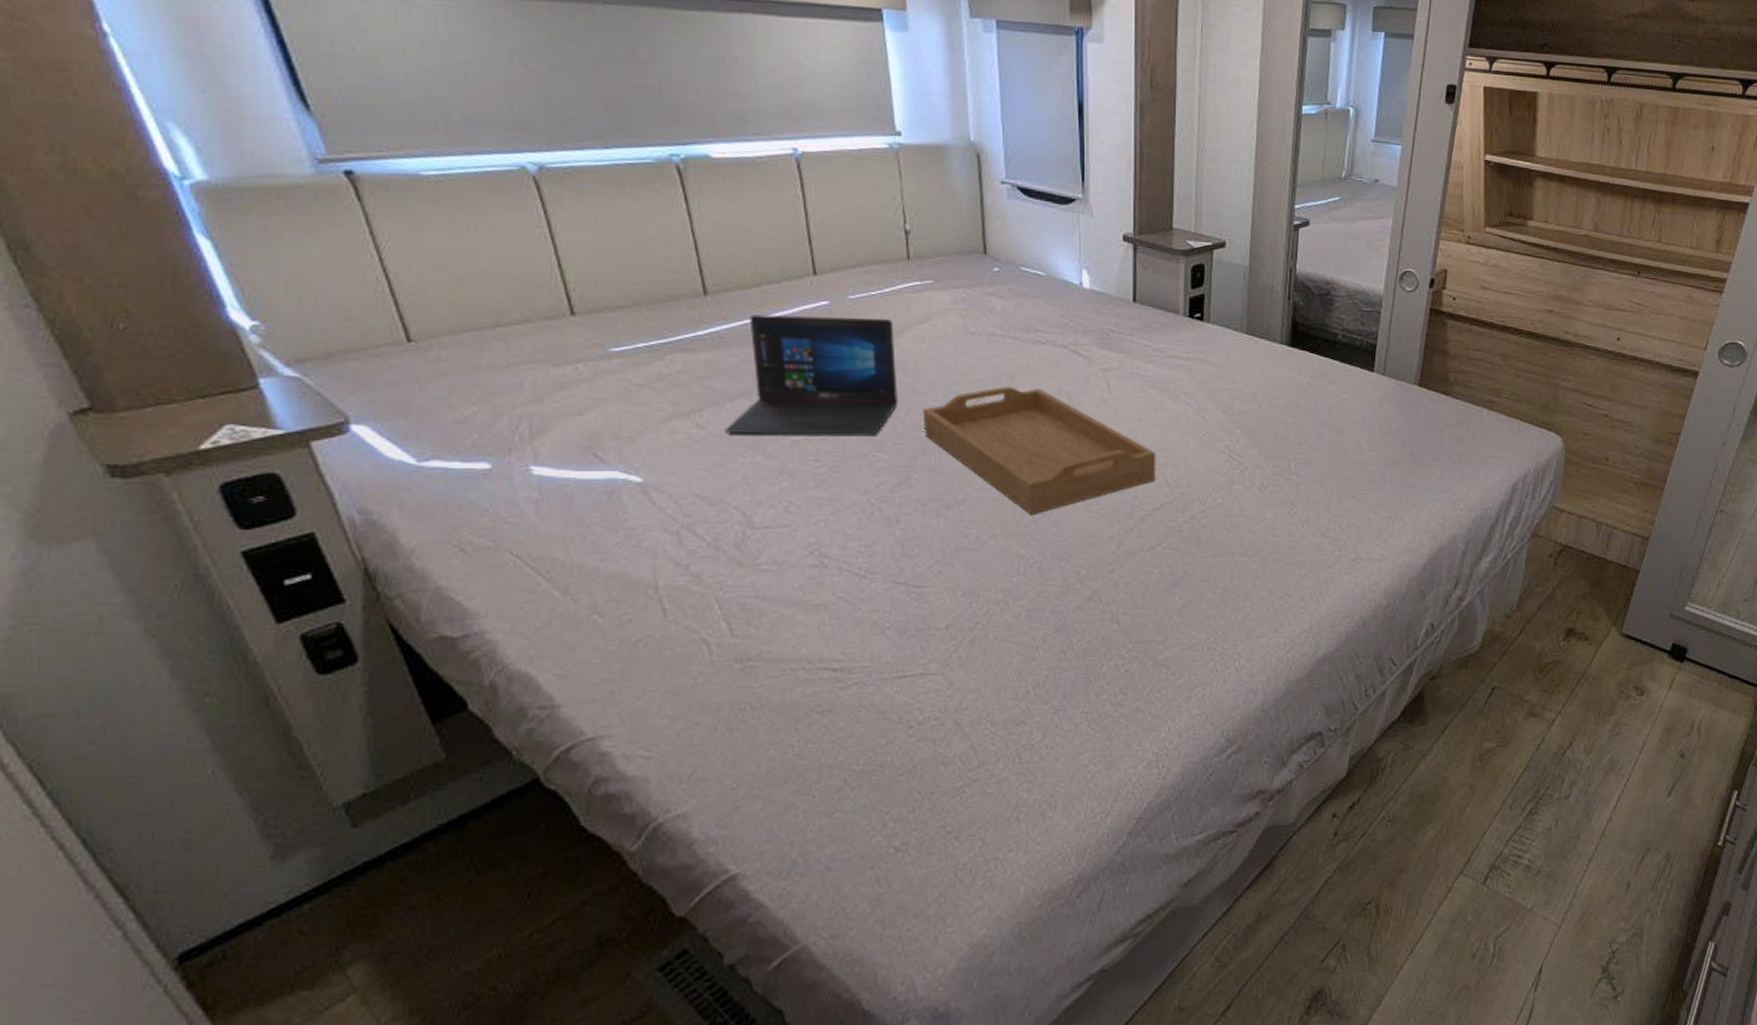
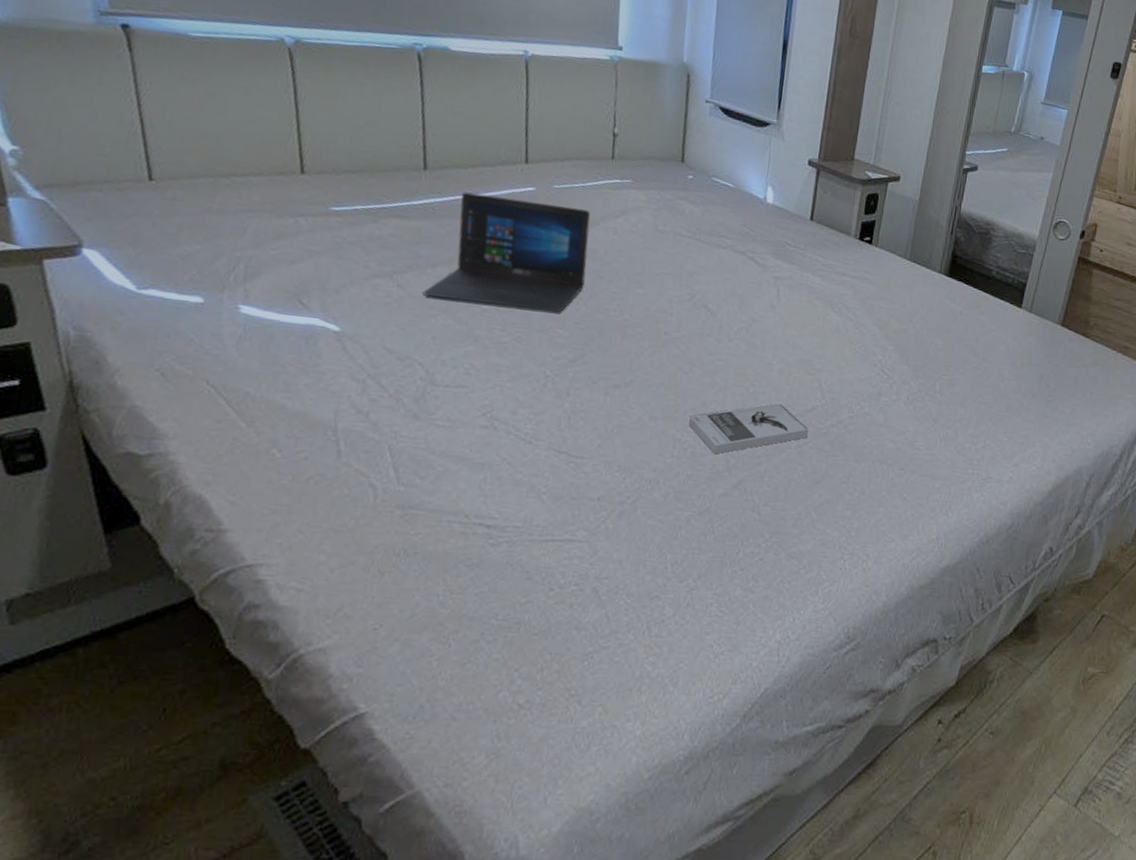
serving tray: present [922,385,1156,514] -> none [604,282,814,403]
book: none [1030,505,1161,567] -> present [688,403,810,454]

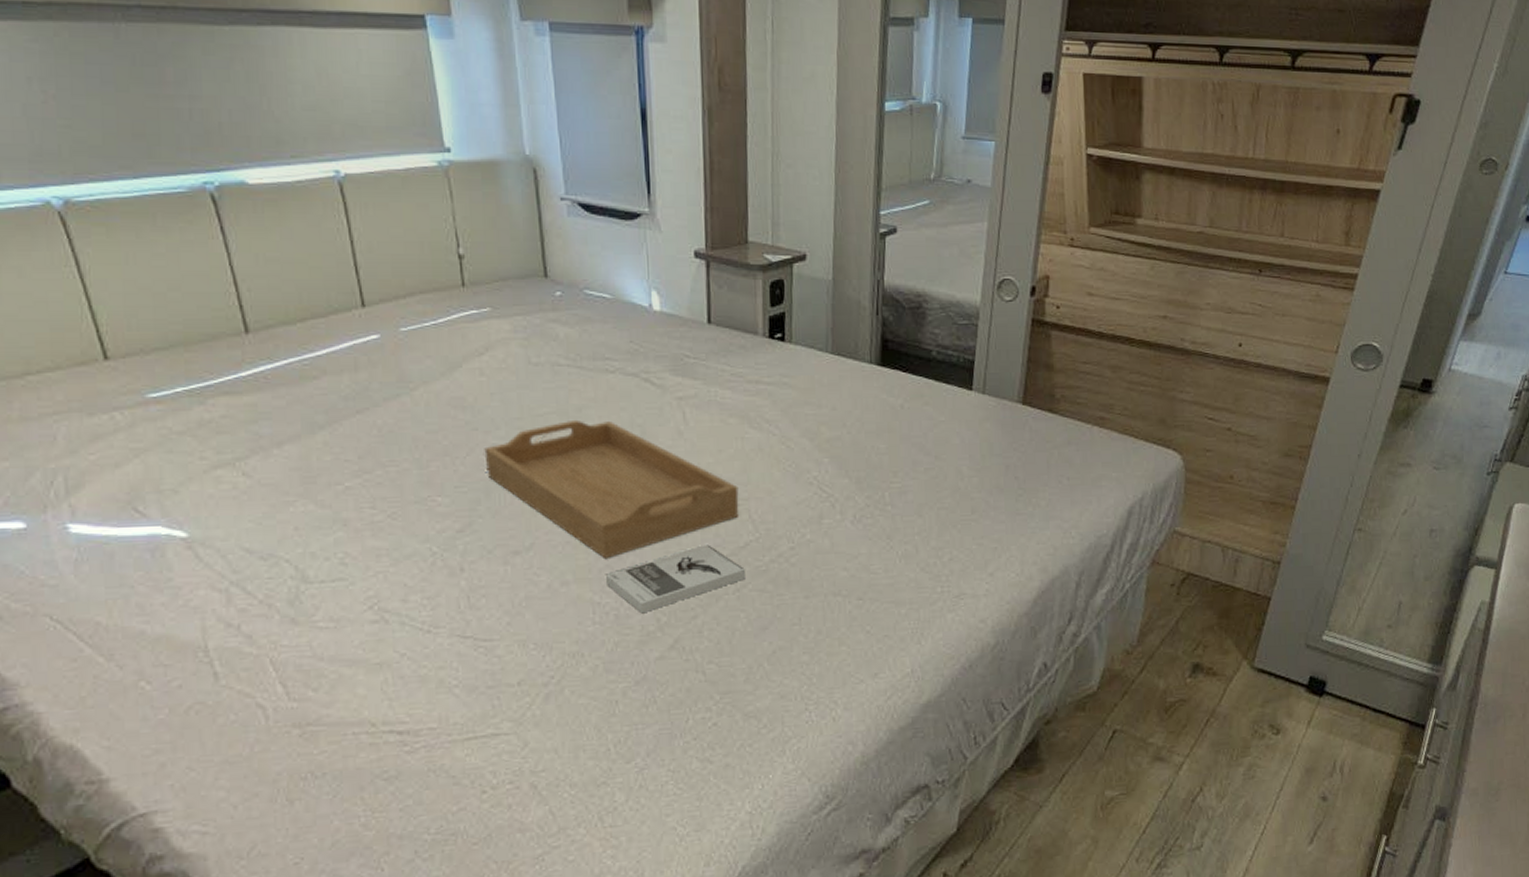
laptop: present [422,192,590,313] -> none [273,351,457,483]
serving tray: none [604,282,814,403] -> present [484,419,739,558]

